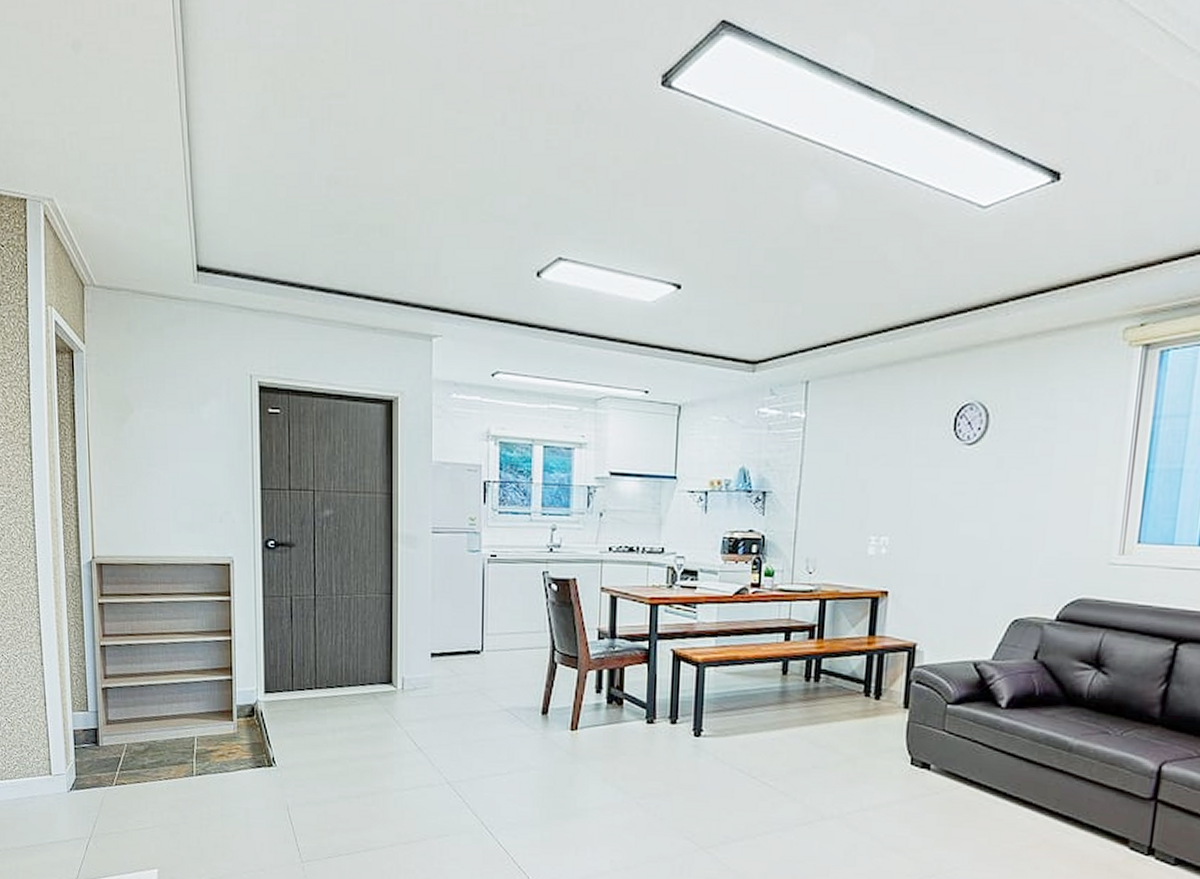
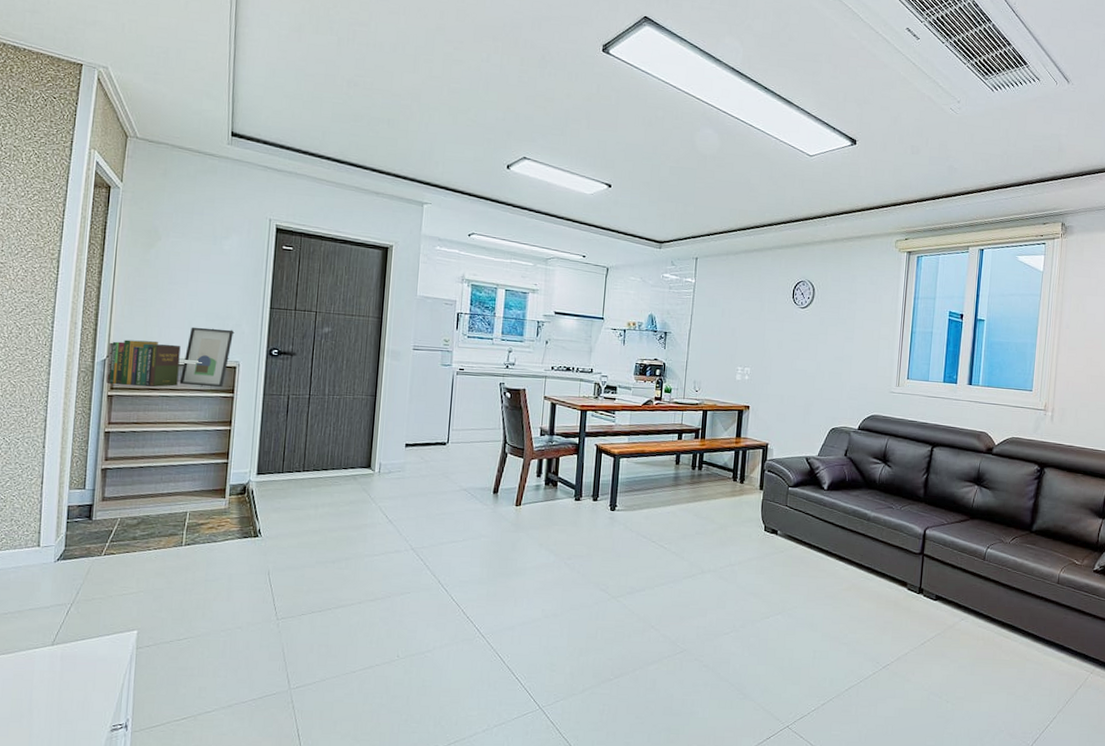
books: none [93,536,169,592] -> present [106,339,181,388]
picture frame: none [170,517,224,590] -> present [179,327,235,388]

